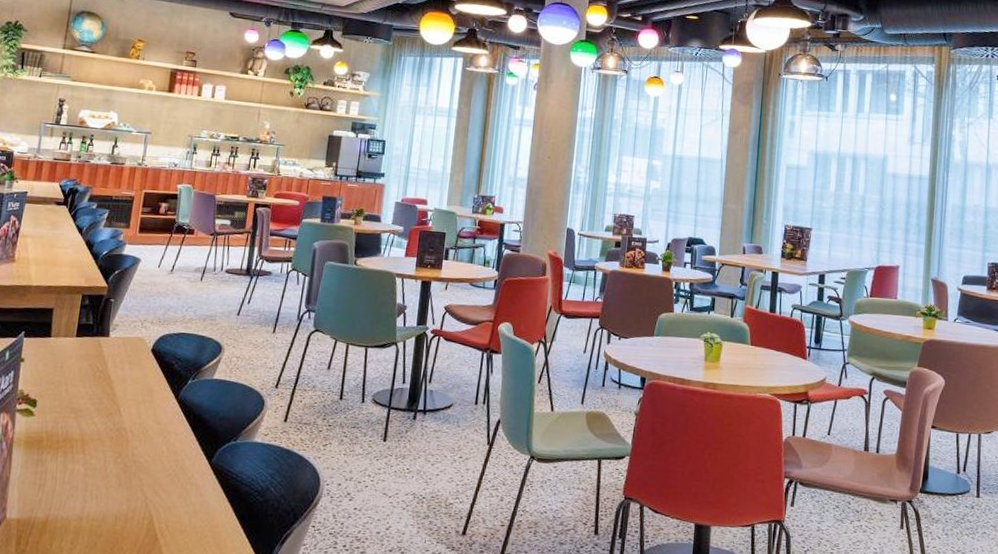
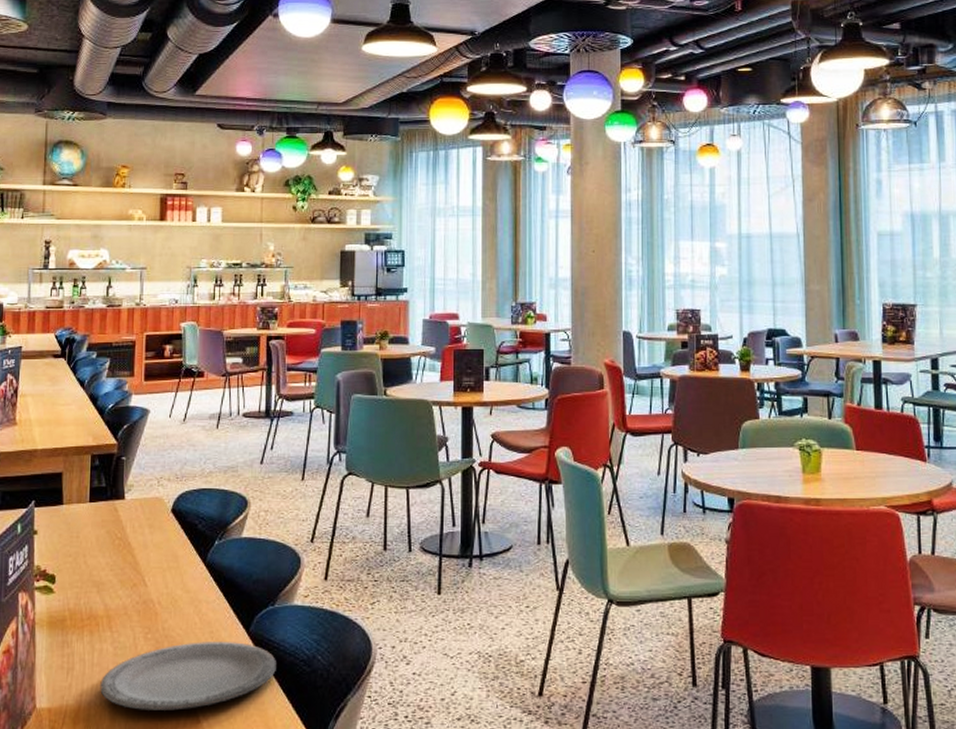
plate: none [68,468,233,528] -> present [100,642,276,711]

